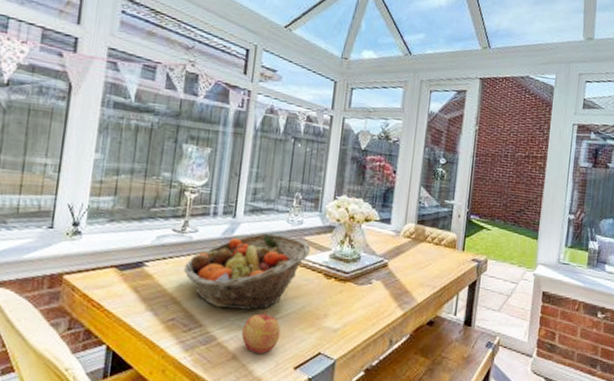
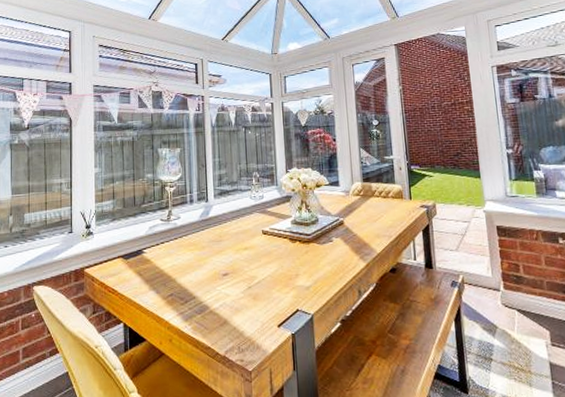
fruit basket: present [184,233,311,310] -> none [174,210,275,280]
apple: present [241,311,281,354] -> none [228,278,261,316]

